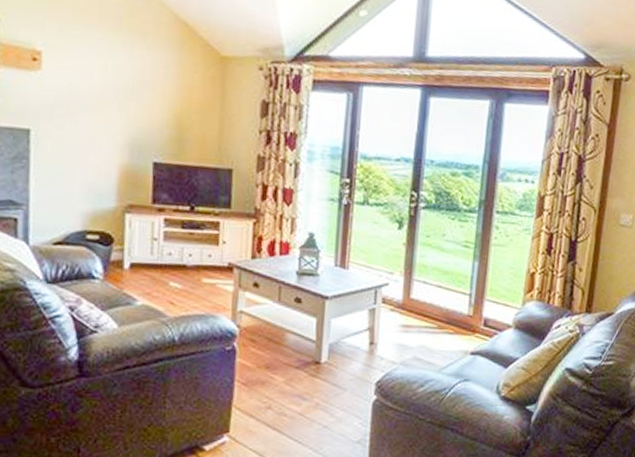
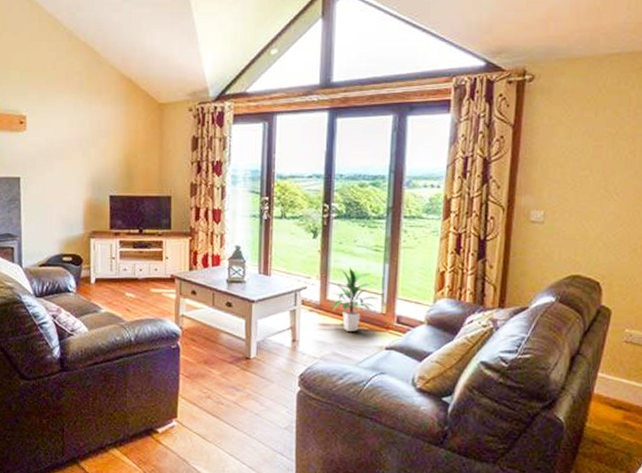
indoor plant: none [415,263,468,335] -> present [332,267,381,332]

